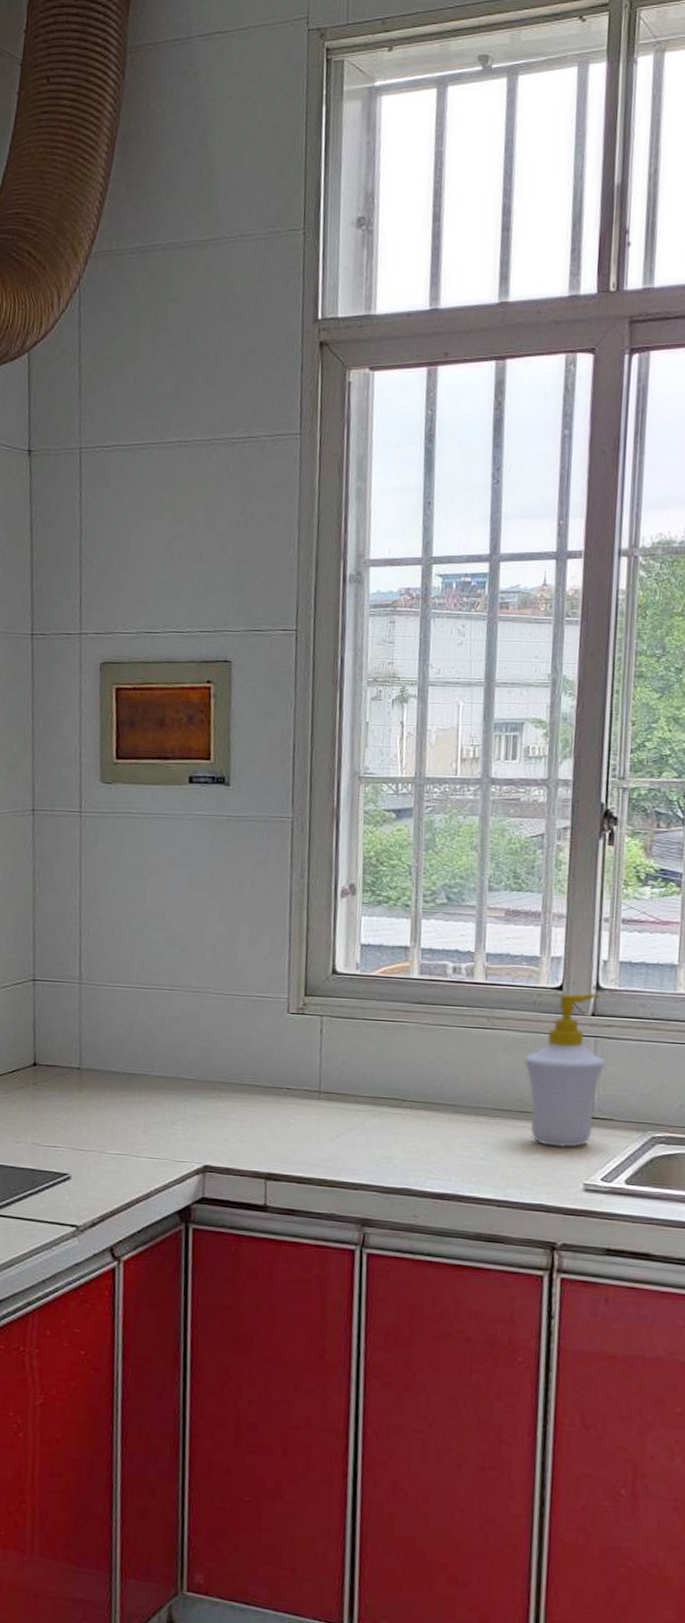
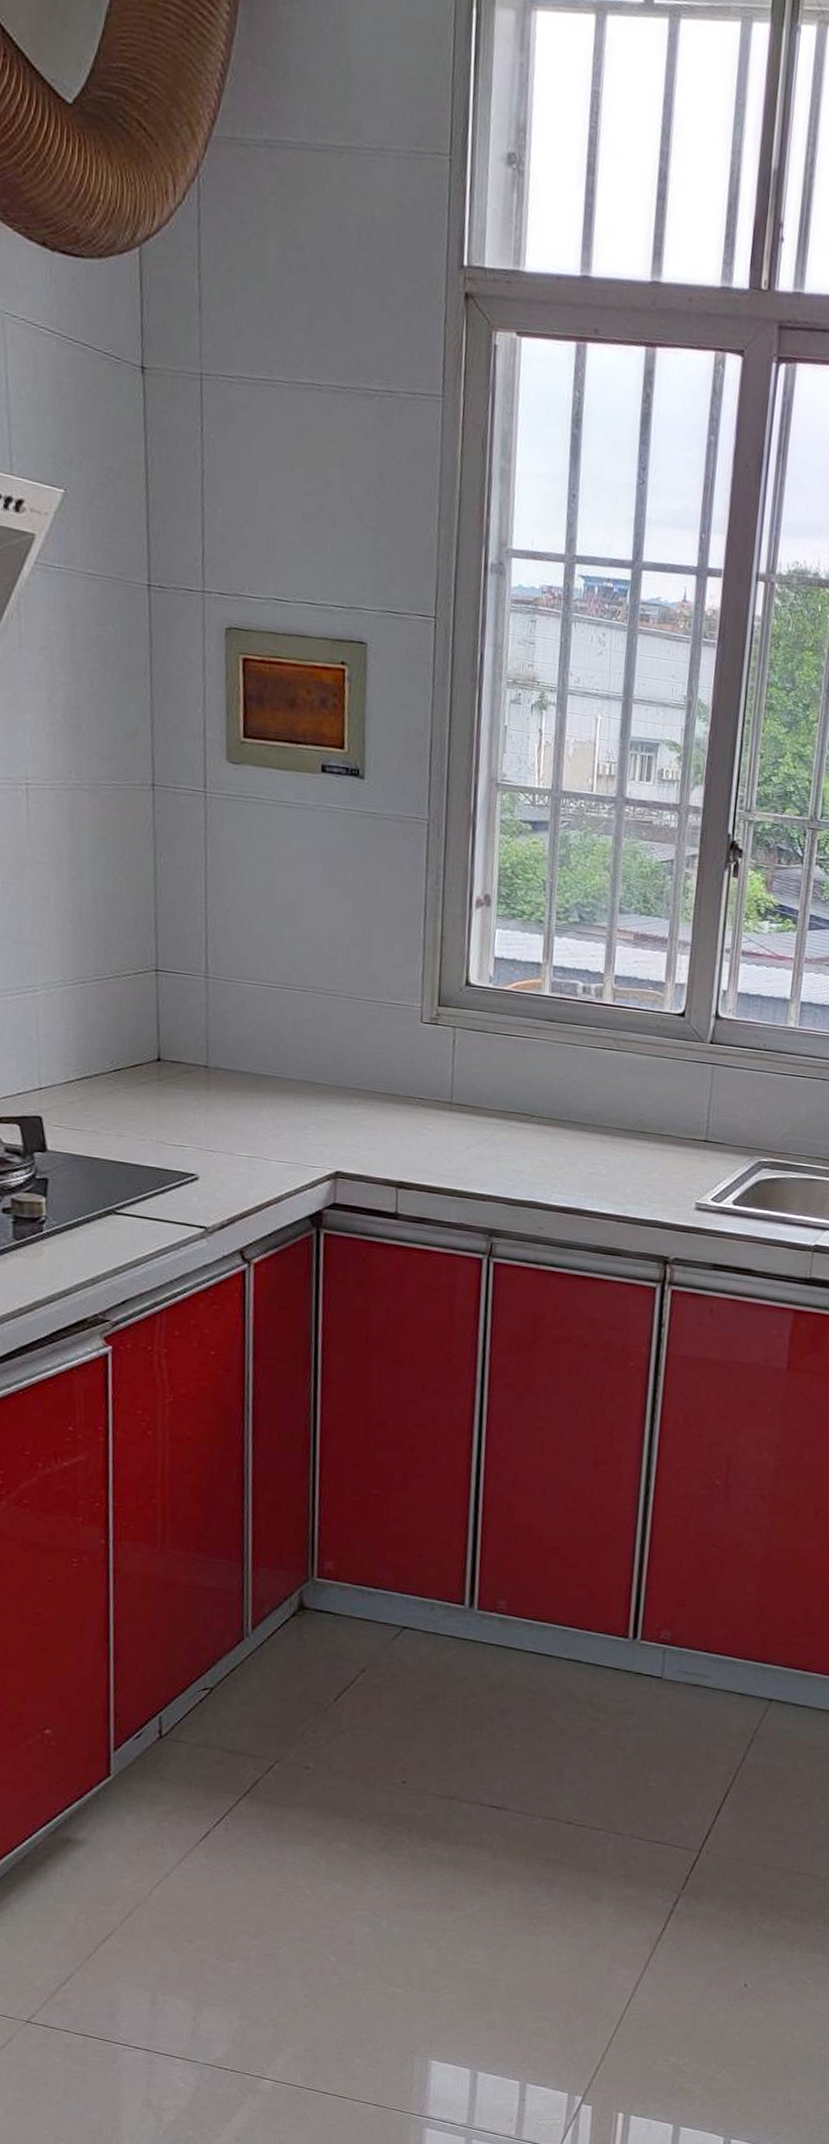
soap bottle: present [523,992,605,1147] -> none [646,1019,721,1168]

